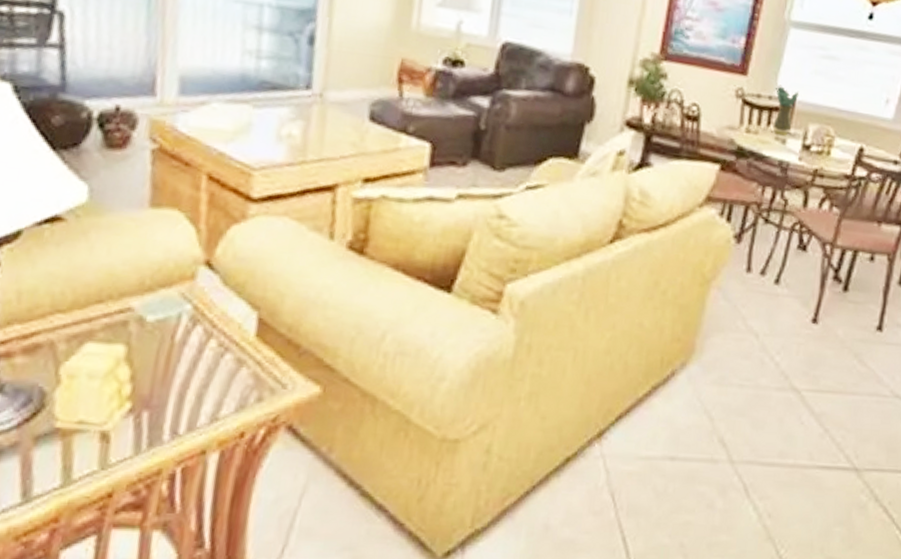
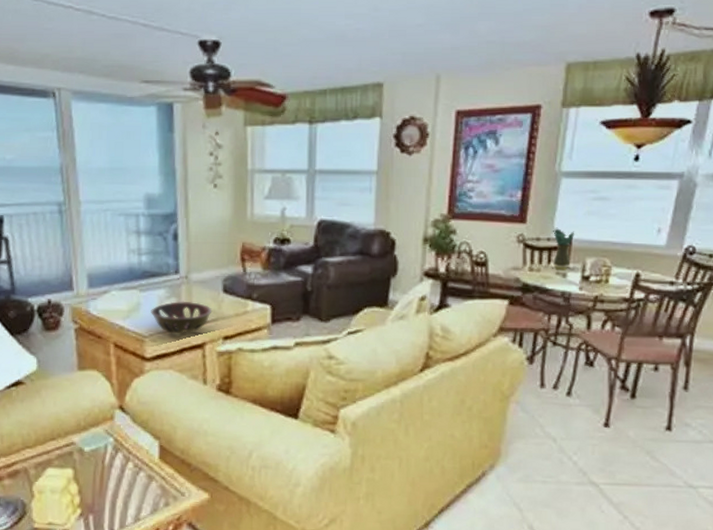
decorative bowl: none [265,125,352,170] -> present [151,301,213,334]

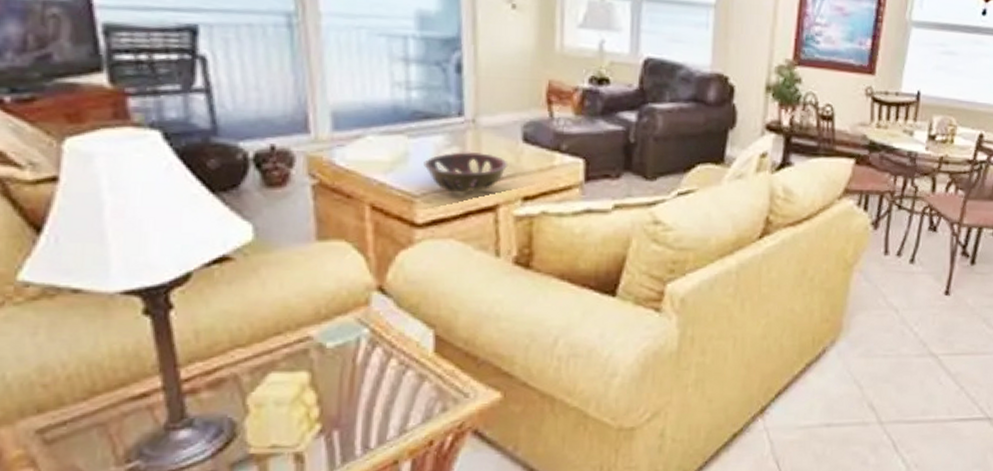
vase: present [552,226,575,272] -> none [900,80,923,130]

